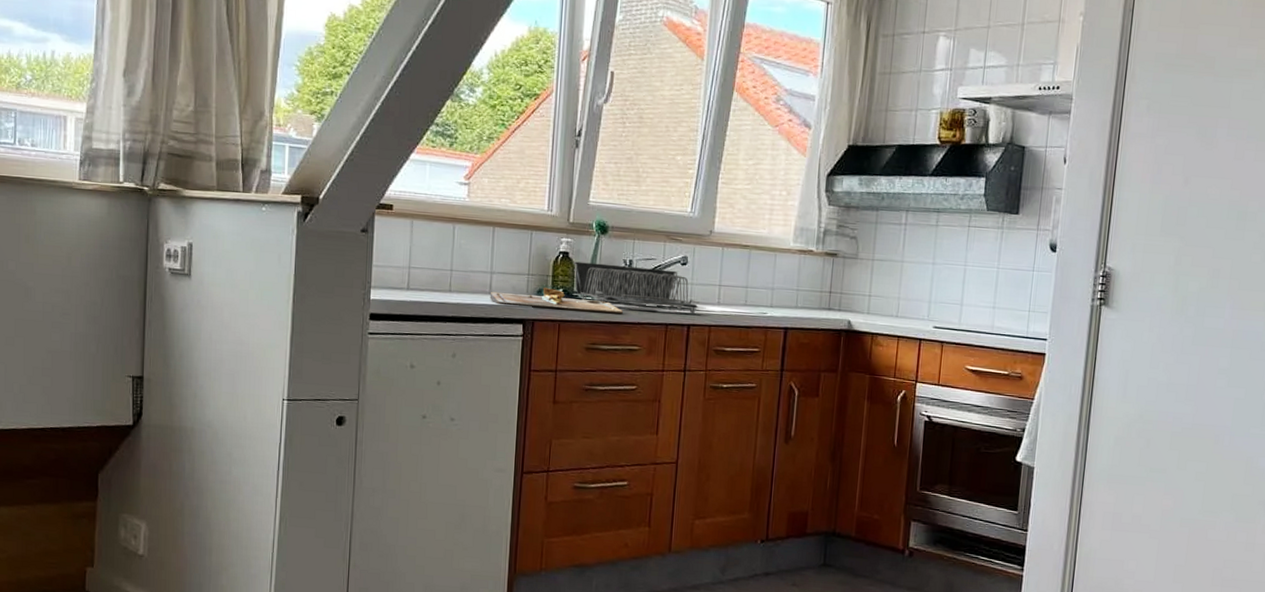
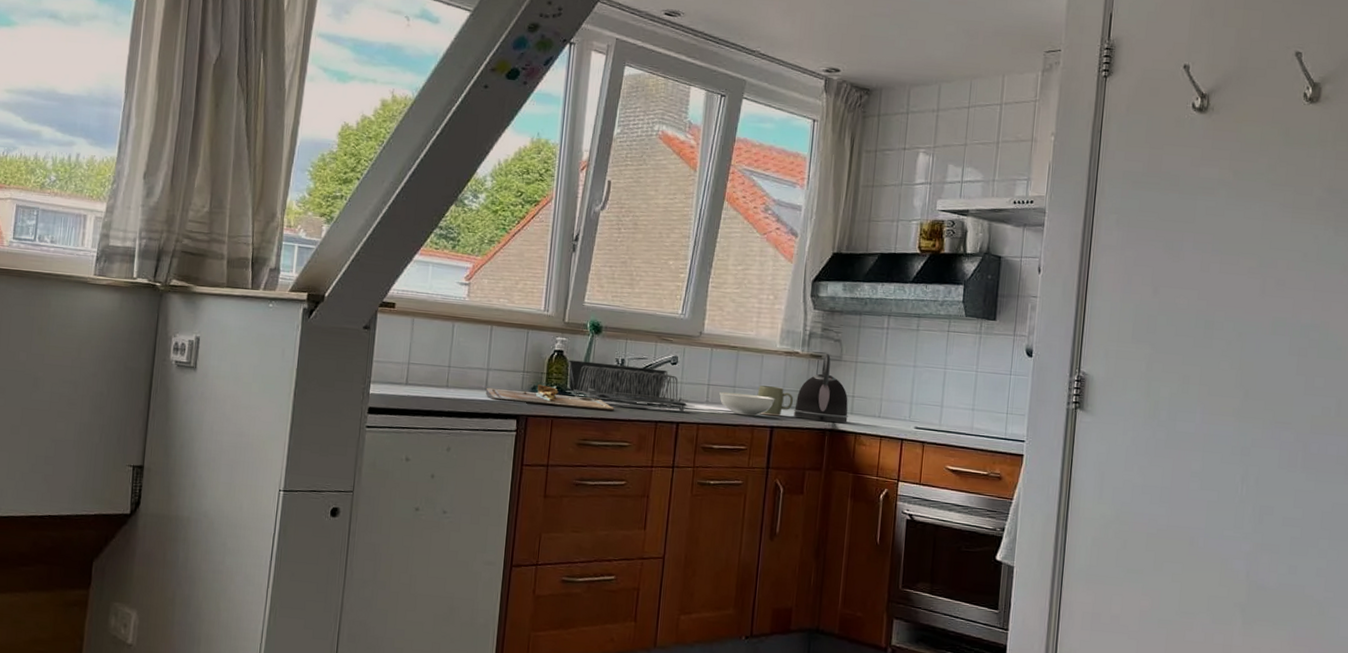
bowl: none [731,292,789,318] -> present [719,391,775,417]
mug: none [770,285,808,317] -> present [757,385,793,417]
kettle: none [808,252,866,324] -> present [793,354,849,423]

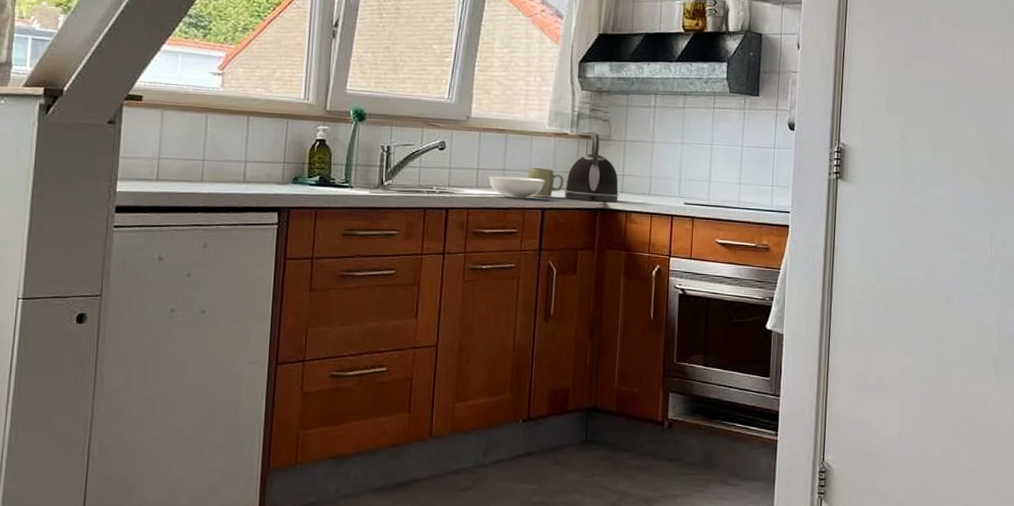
cutting board: present [485,384,614,412] -> none [243,174,381,200]
dish rack: present [567,359,688,411] -> none [330,148,458,197]

